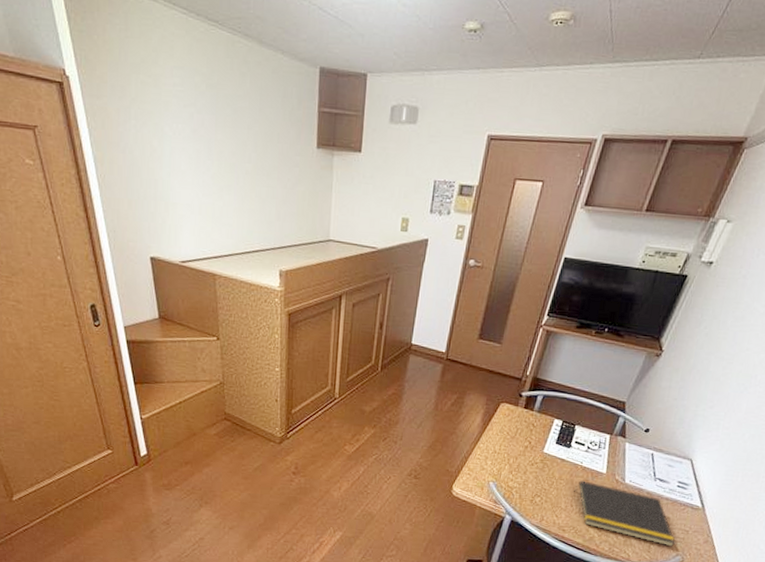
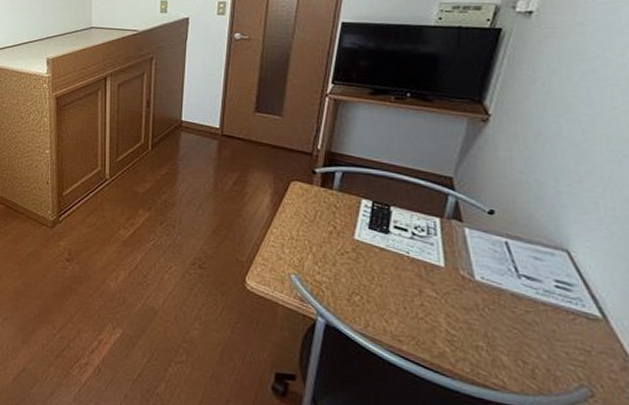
notepad: present [574,480,675,547] -> none [404,275,573,374]

